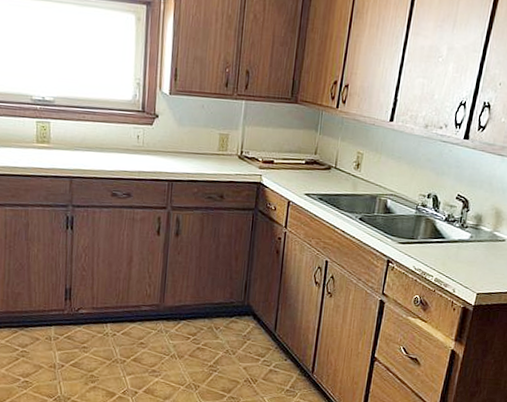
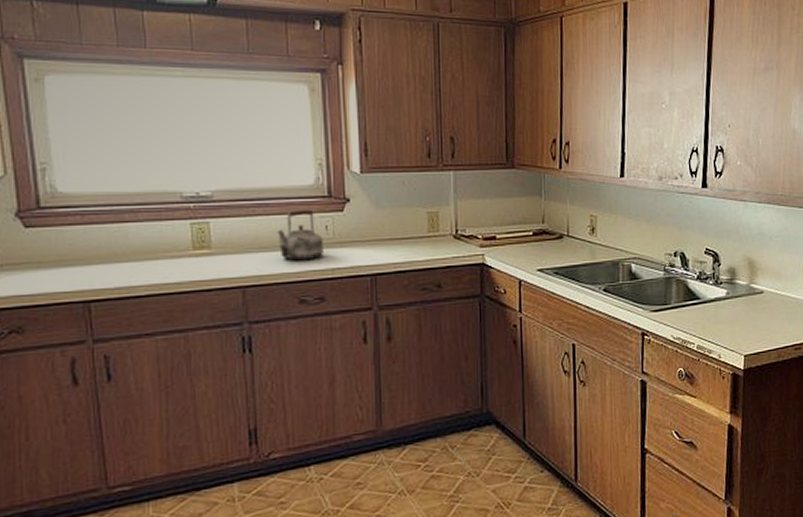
kettle: none [99,120,135,162] -> present [275,209,323,261]

